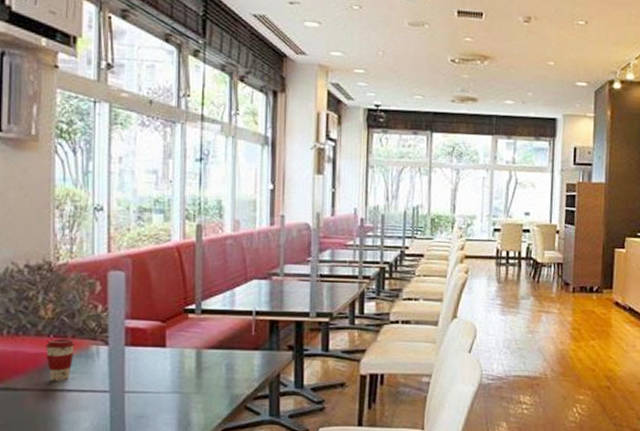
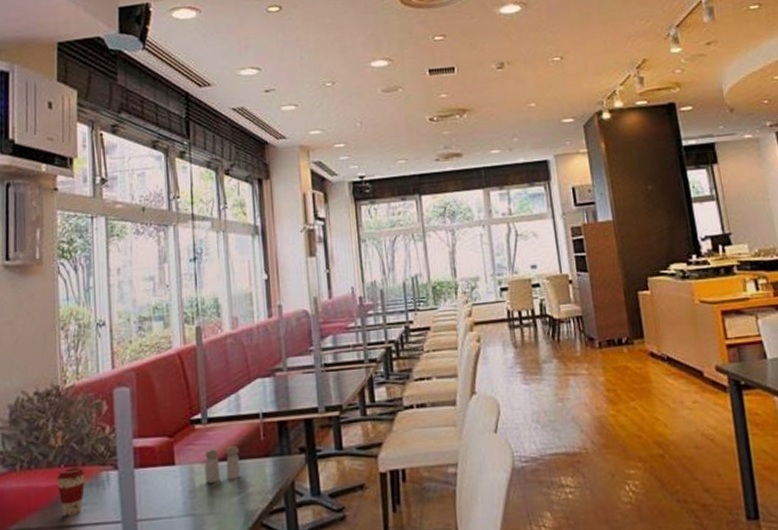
salt and pepper shaker: none [196,337,230,368] -> present [205,446,241,484]

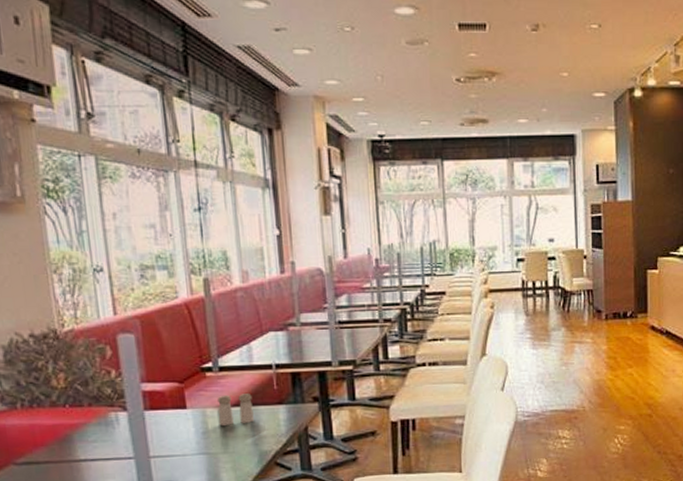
coffee cup: present [57,467,85,517] -> none [62,408,93,452]

